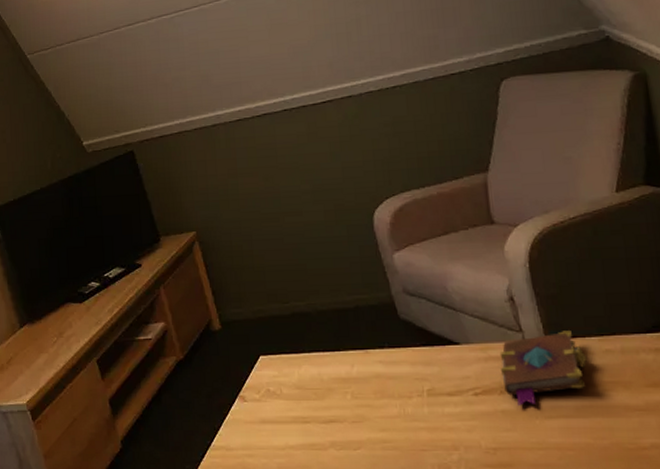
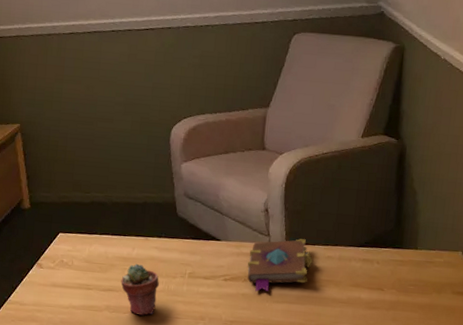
potted succulent: none [343,384,393,451] -> present [121,263,160,316]

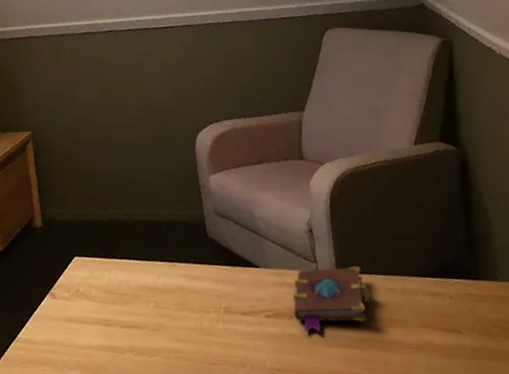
potted succulent: present [121,263,160,316] -> none [145,294,191,360]

